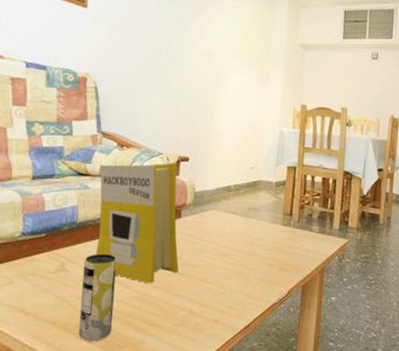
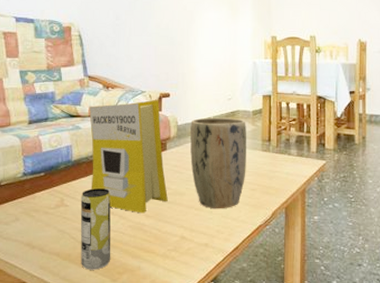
plant pot: none [206,186,268,284] -> present [190,117,246,209]

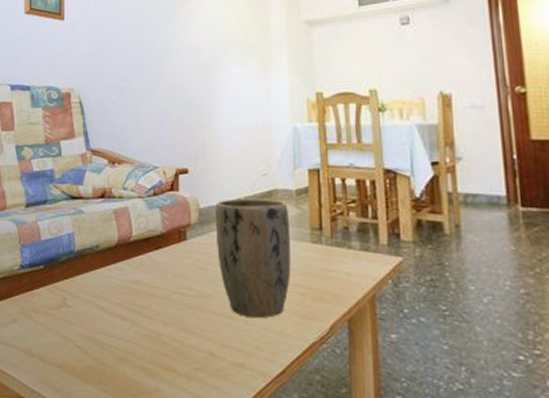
beverage can: present [80,188,111,270] -> none [85,286,123,389]
book: present [89,99,168,214] -> none [93,176,190,320]

